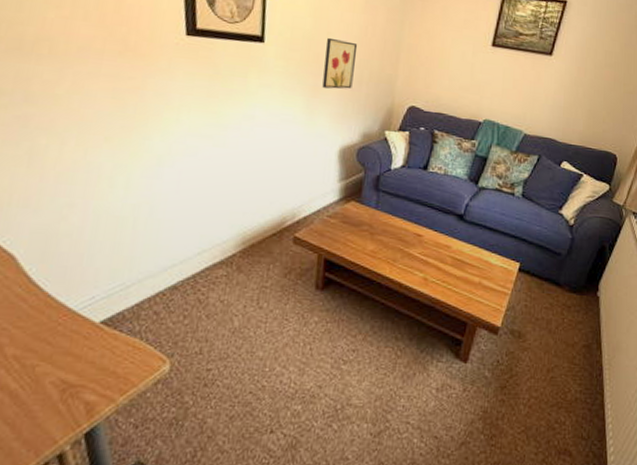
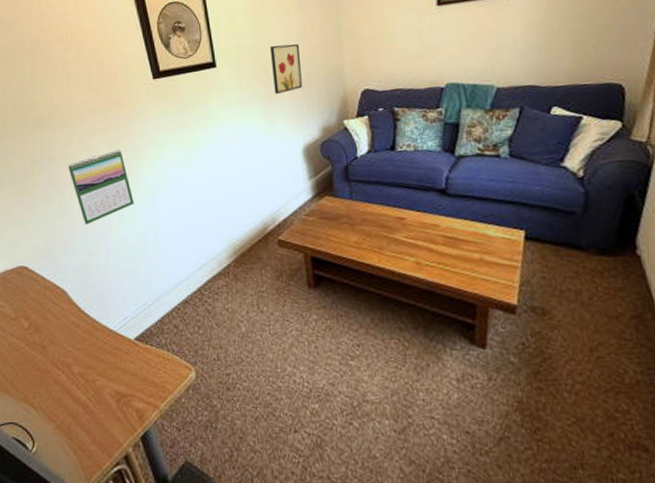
calendar: none [49,103,133,183] -> present [68,149,134,225]

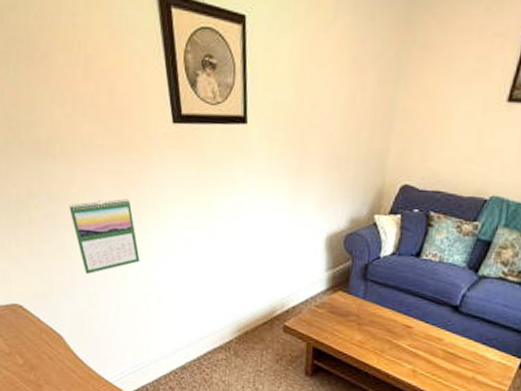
wall art: present [270,43,303,94] -> none [307,110,345,171]

